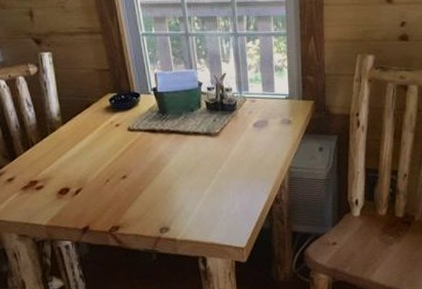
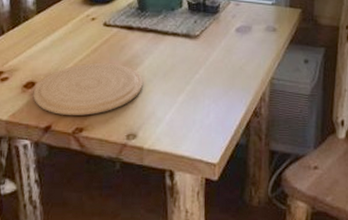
plate: none [68,165,170,216] -> present [33,63,143,115]

